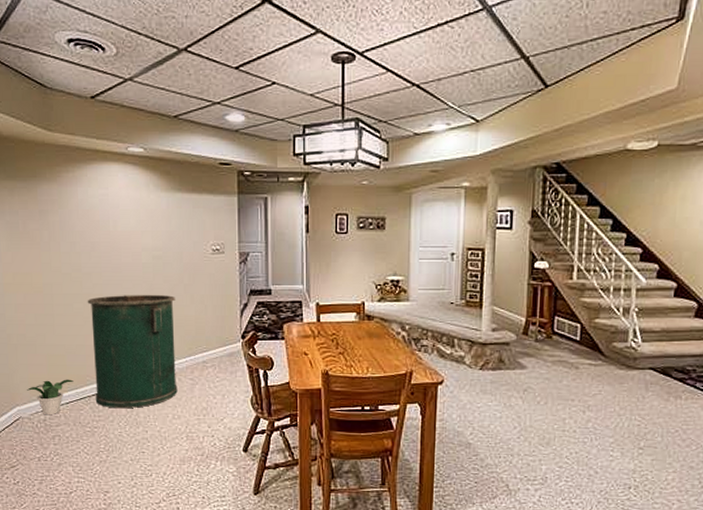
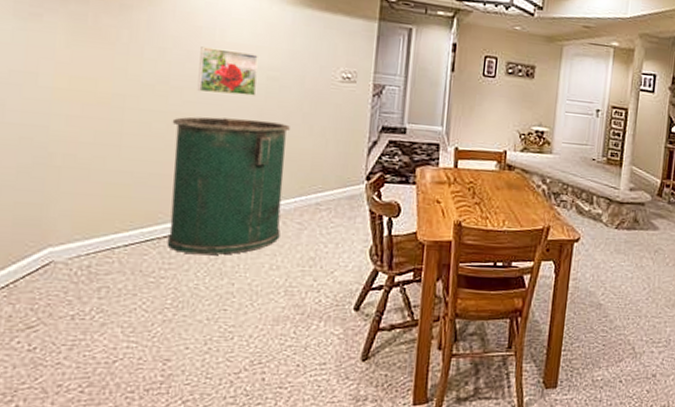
potted plant: present [27,379,74,416] -> none [68,215,139,261]
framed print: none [100,237,146,275] -> present [197,46,258,96]

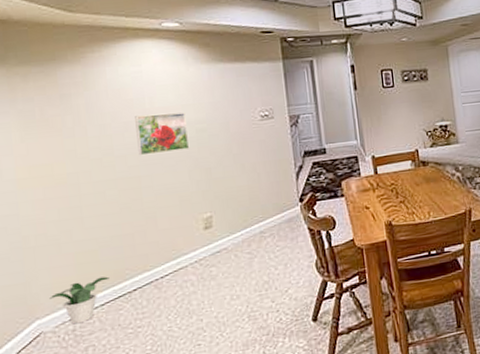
potted plant: none [68,215,139,261] -> present [50,276,110,325]
trash can: present [167,116,290,255] -> none [122,167,234,301]

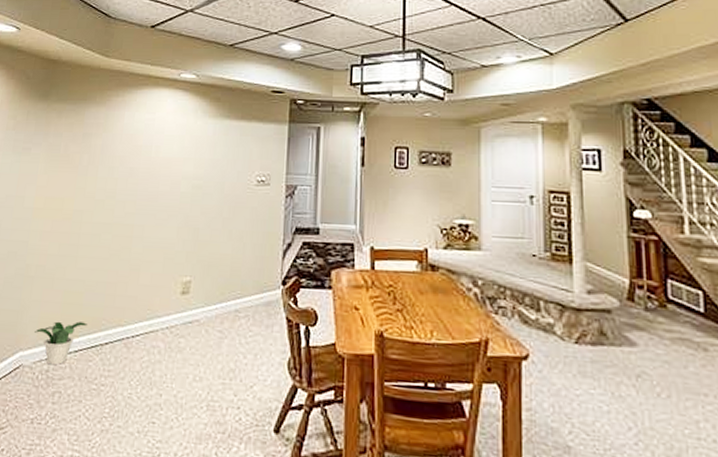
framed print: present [135,112,190,156] -> none [136,163,185,205]

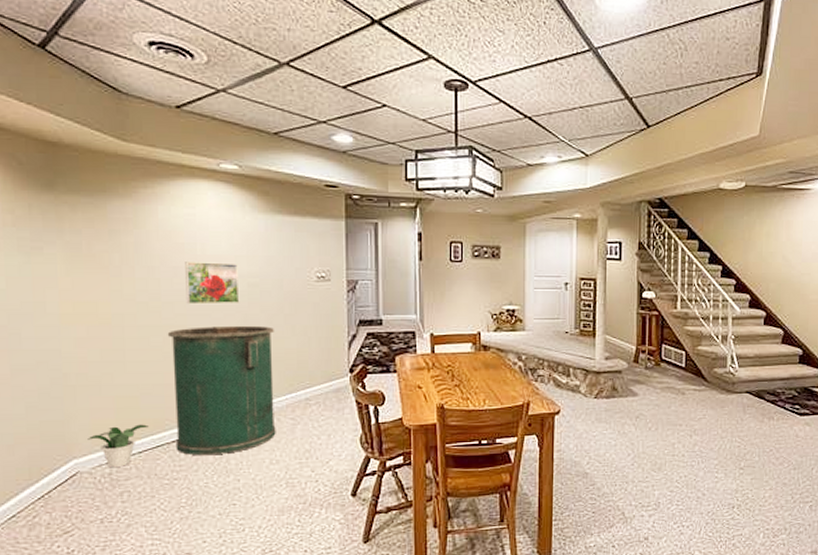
trash can: none [107,226,212,363] -> present [167,325,276,456]
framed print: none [136,163,185,205] -> present [185,262,240,305]

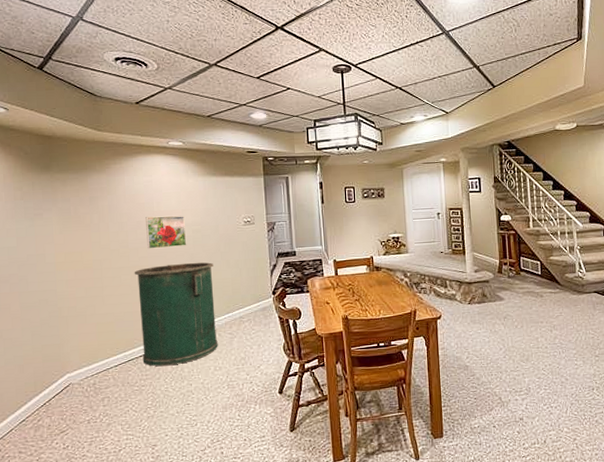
potted plant: present [88,424,149,468] -> none [77,344,122,380]

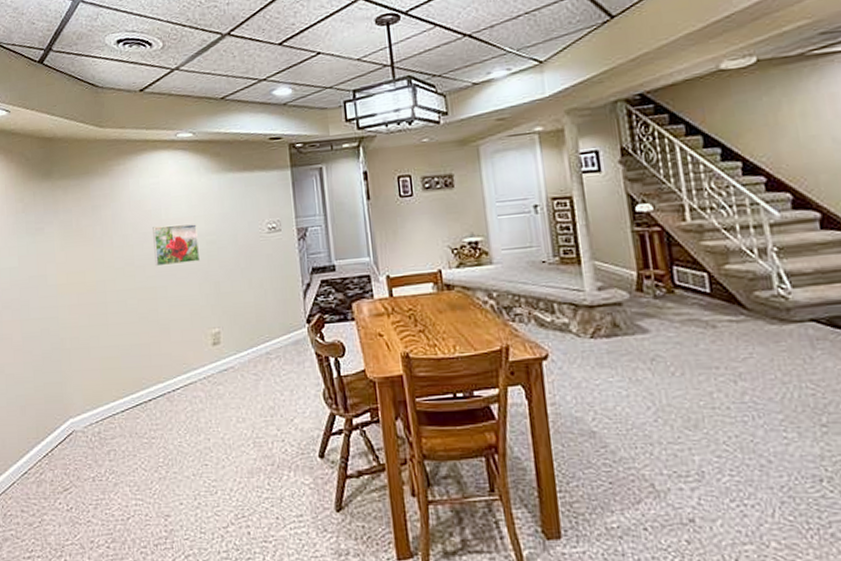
trash can: present [134,262,218,367] -> none [141,281,241,414]

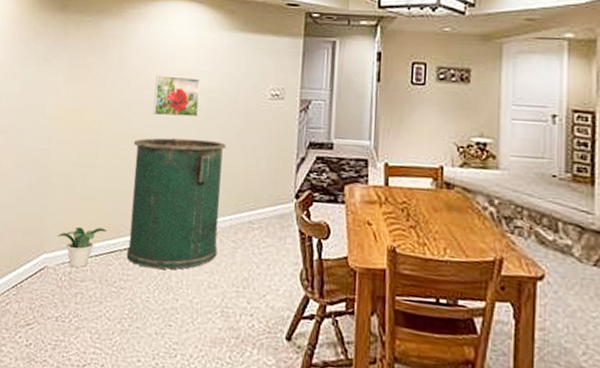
potted plant: none [81,384,129,427] -> present [58,226,107,268]
trash can: none [141,281,241,414] -> present [126,137,226,270]

